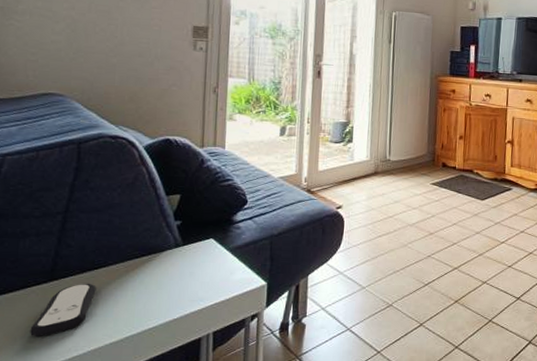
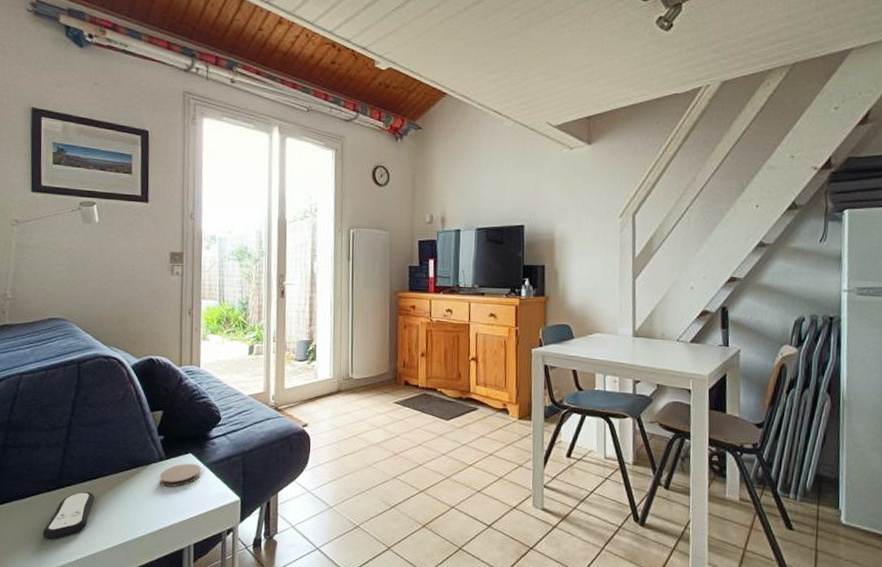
coaster: none [174,249,224,274] -> present [159,463,201,487]

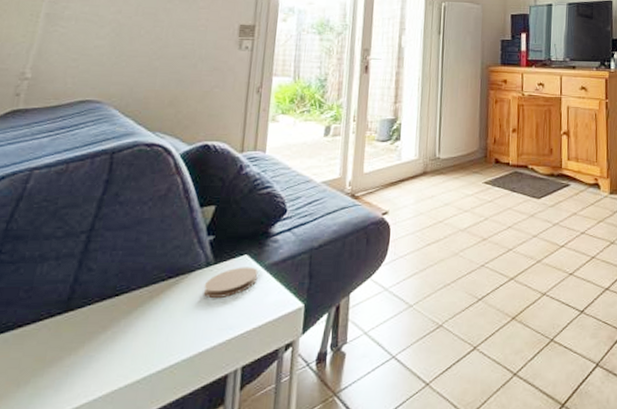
remote control: present [43,491,95,540] -> none [36,312,116,382]

